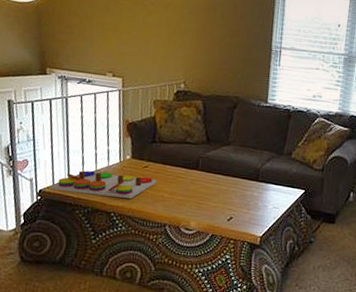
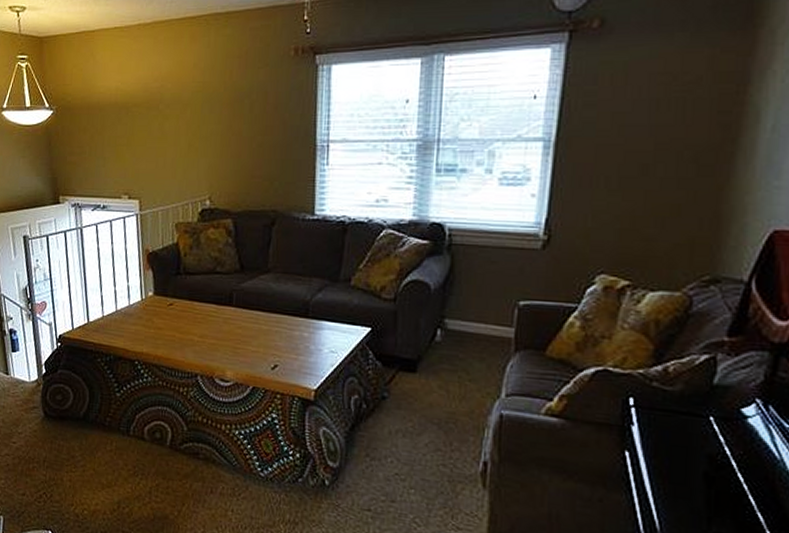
board game: present [50,170,156,199] -> none [70,311,183,343]

